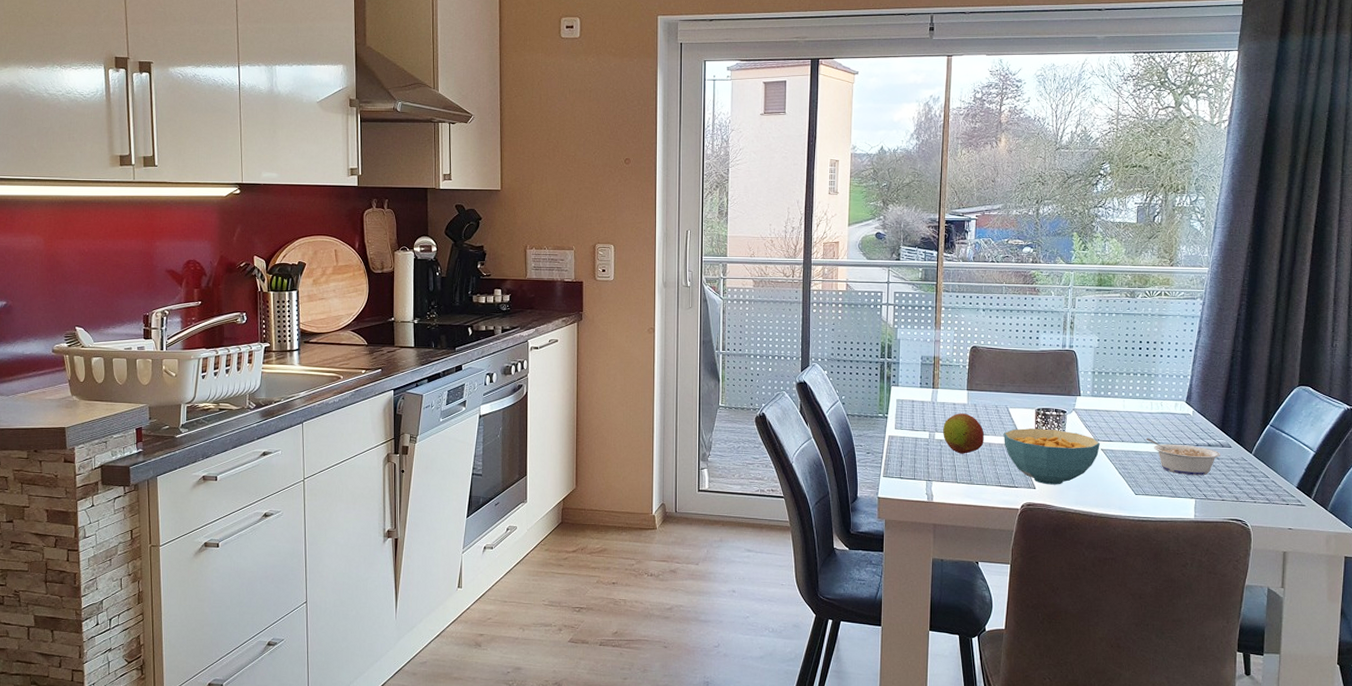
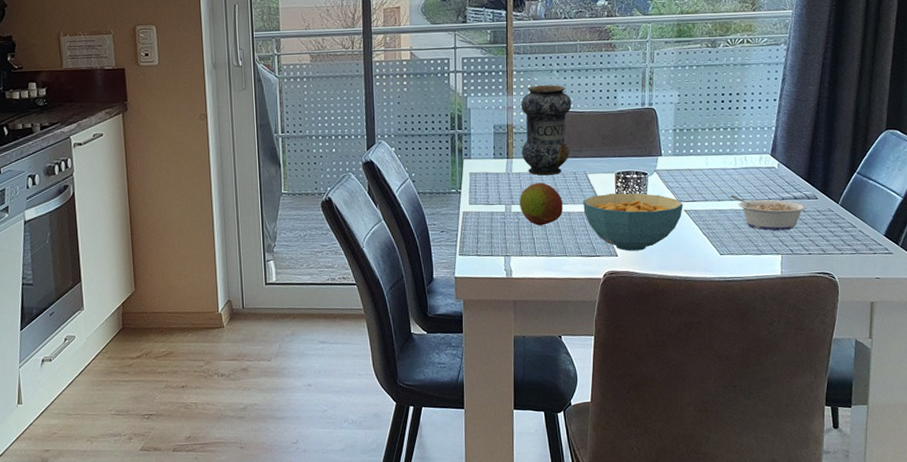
vase: none [947,321,996,407] -> present [520,84,572,176]

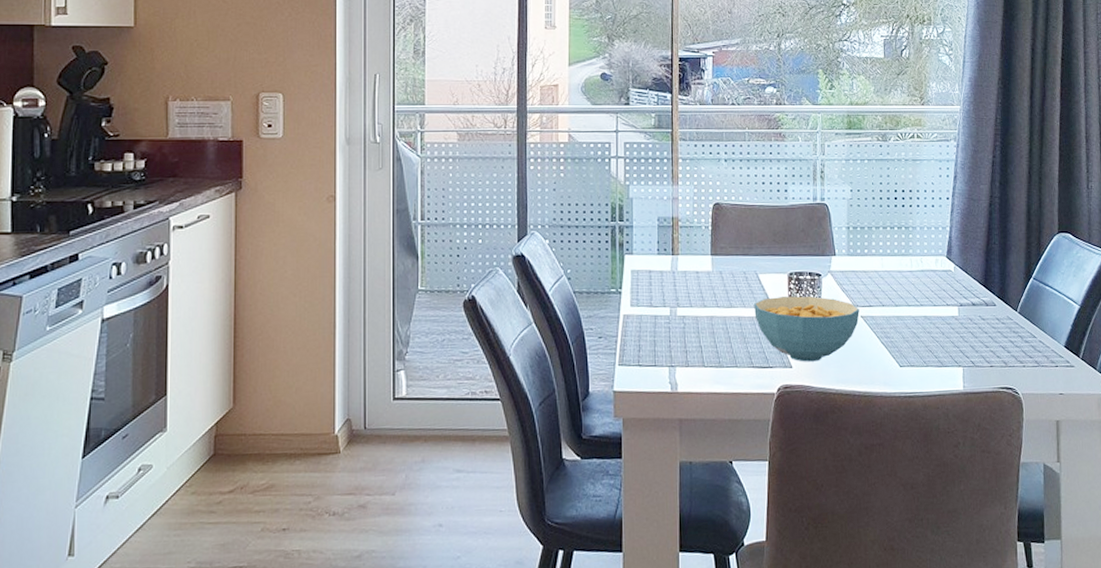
vase: present [520,84,572,176] -> none [686,174,741,275]
fruit: present [520,182,563,226] -> none [686,283,732,332]
legume: present [730,195,807,231] -> none [907,300,986,341]

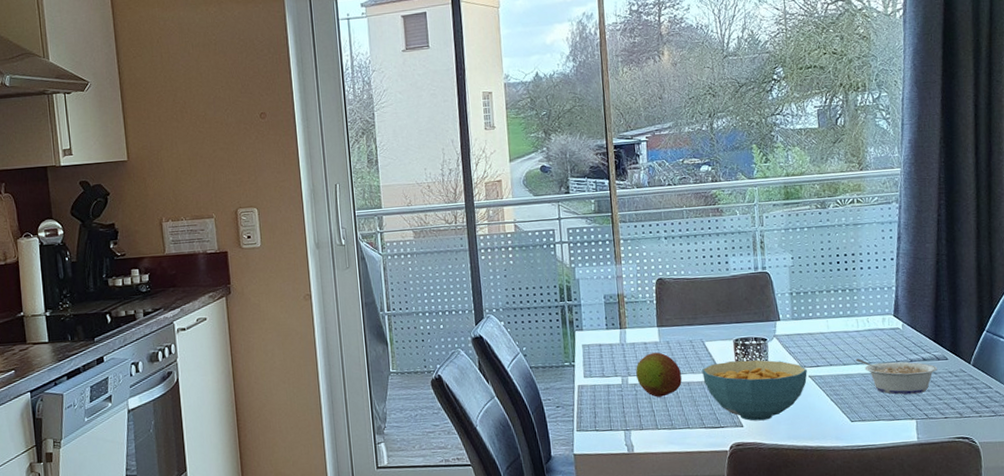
fruit: none [686,283,732,332] -> present [636,352,682,397]
legume: none [907,300,986,341] -> present [855,358,938,395]

